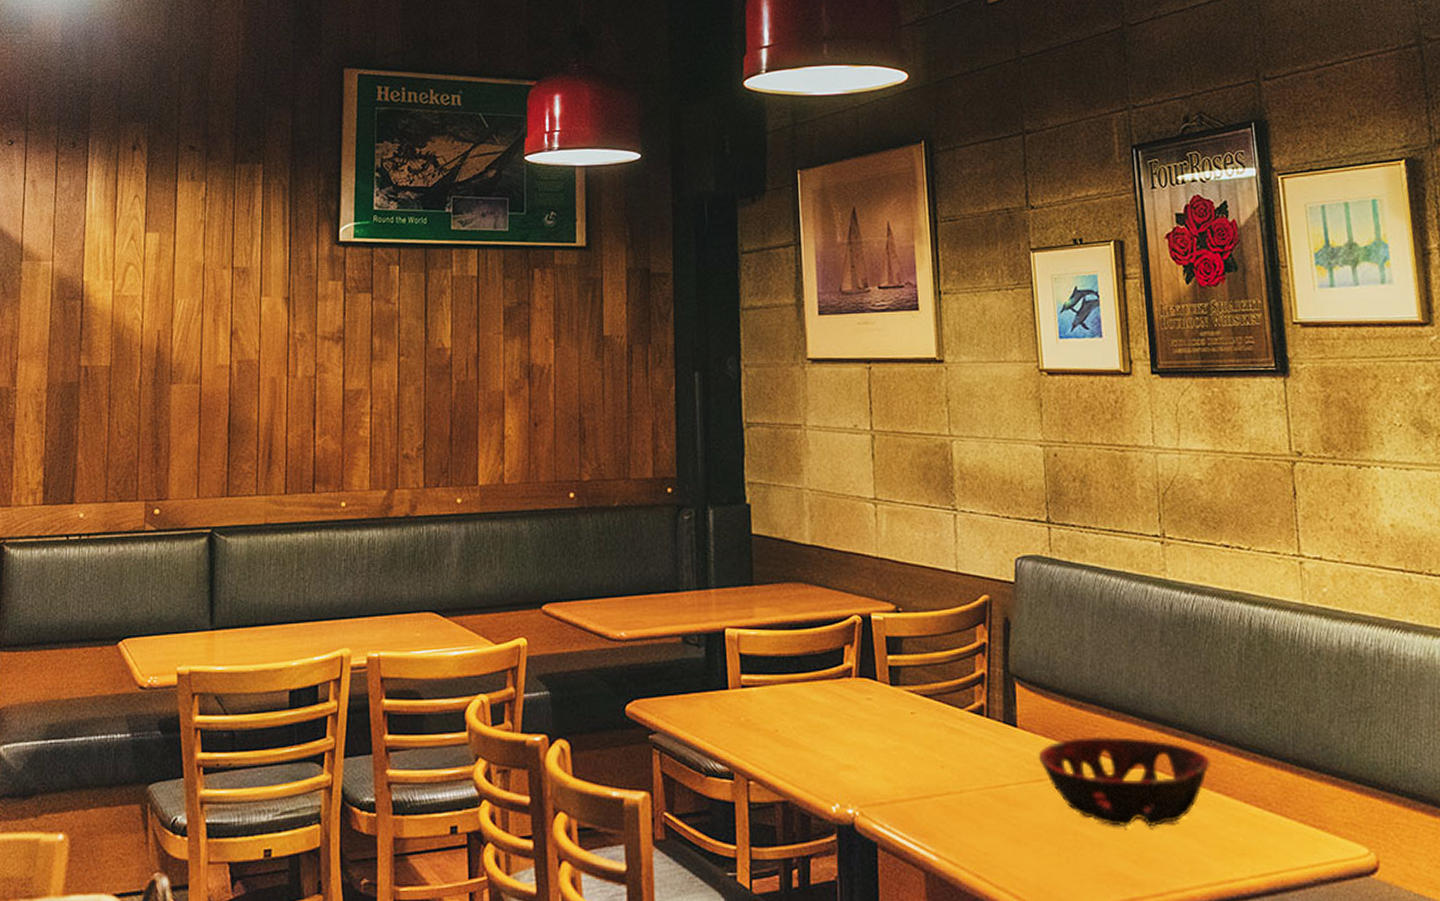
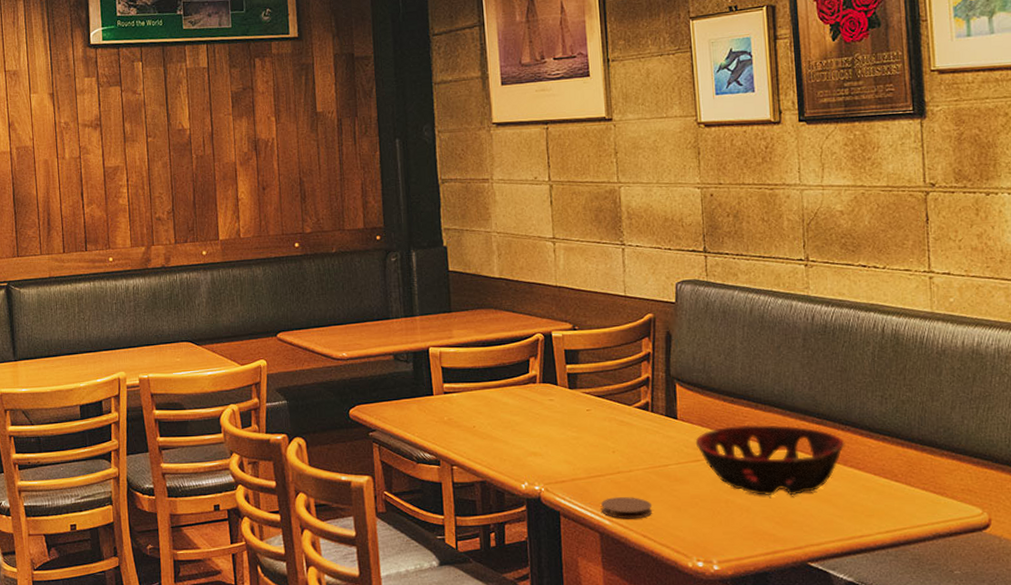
coaster: none [927,824,987,854] -> present [601,496,652,519]

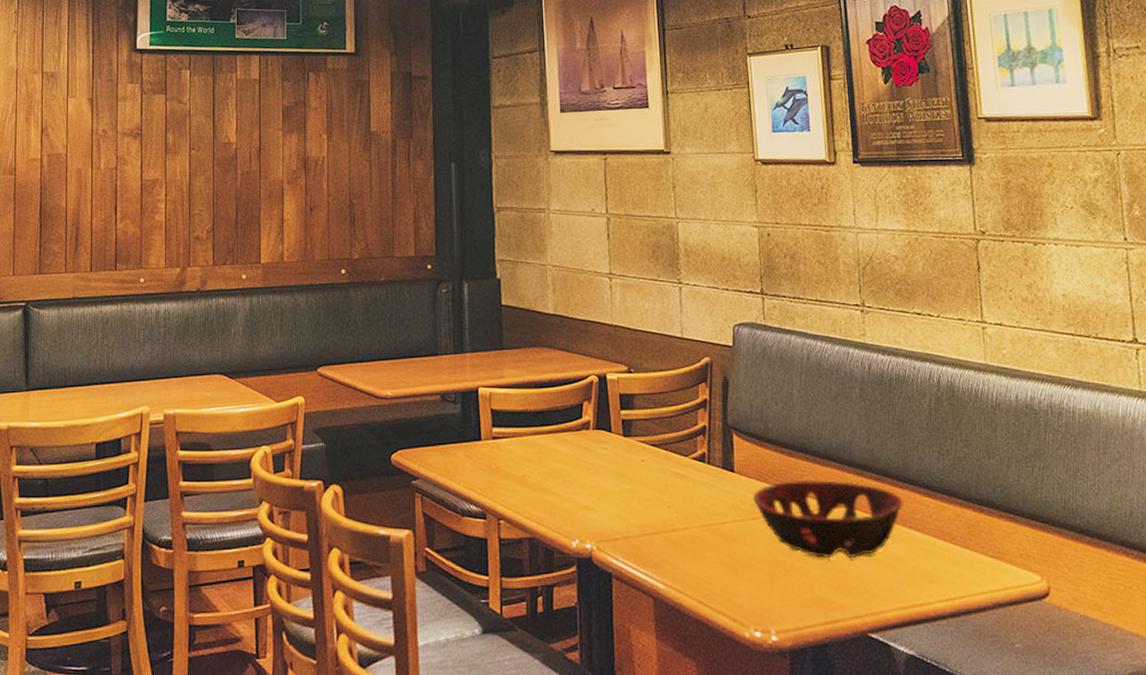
coaster: present [601,496,652,519] -> none [655,557,708,583]

